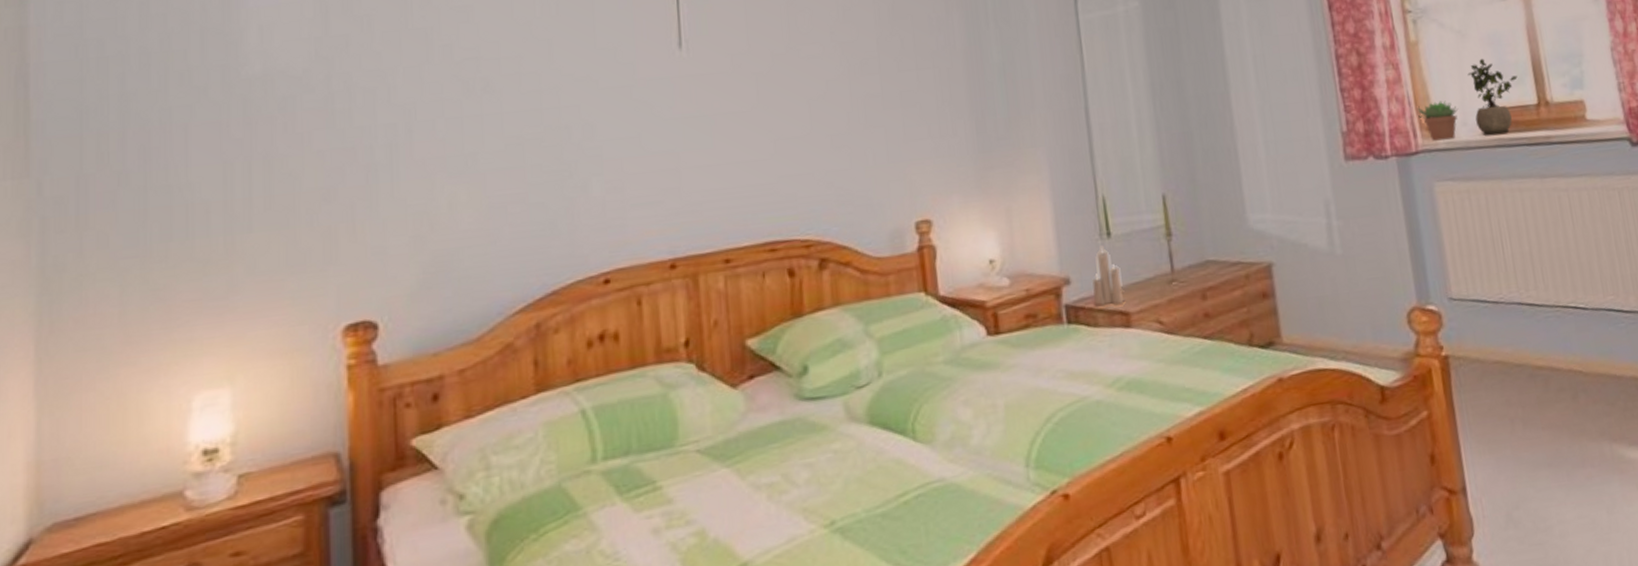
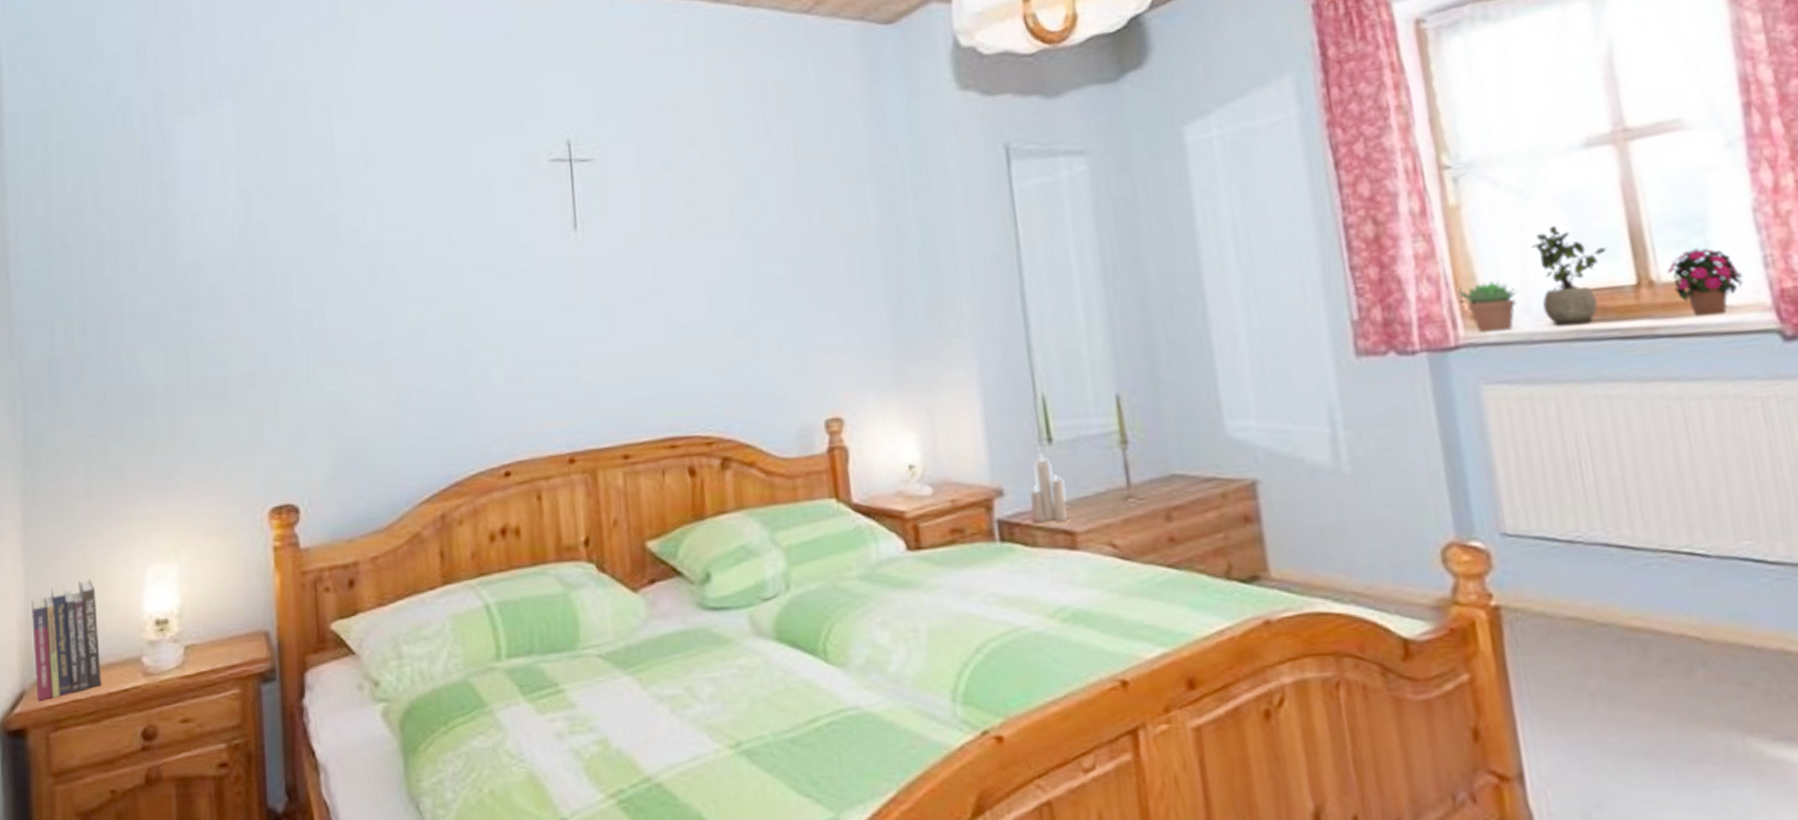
books: none [43,411,132,549] -> present [30,579,101,701]
potted flower: none [1557,77,1606,129] -> present [1667,248,1744,317]

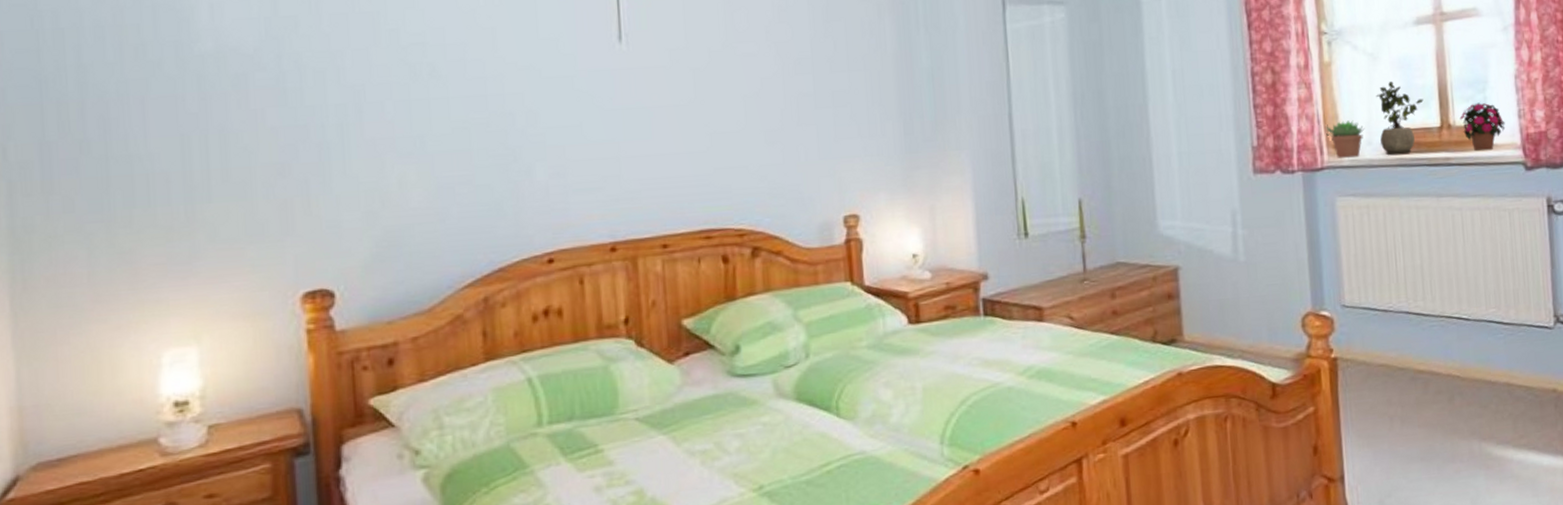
books: present [30,579,101,701] -> none [23,364,111,486]
candle: present [1030,454,1069,525] -> none [1009,246,1038,303]

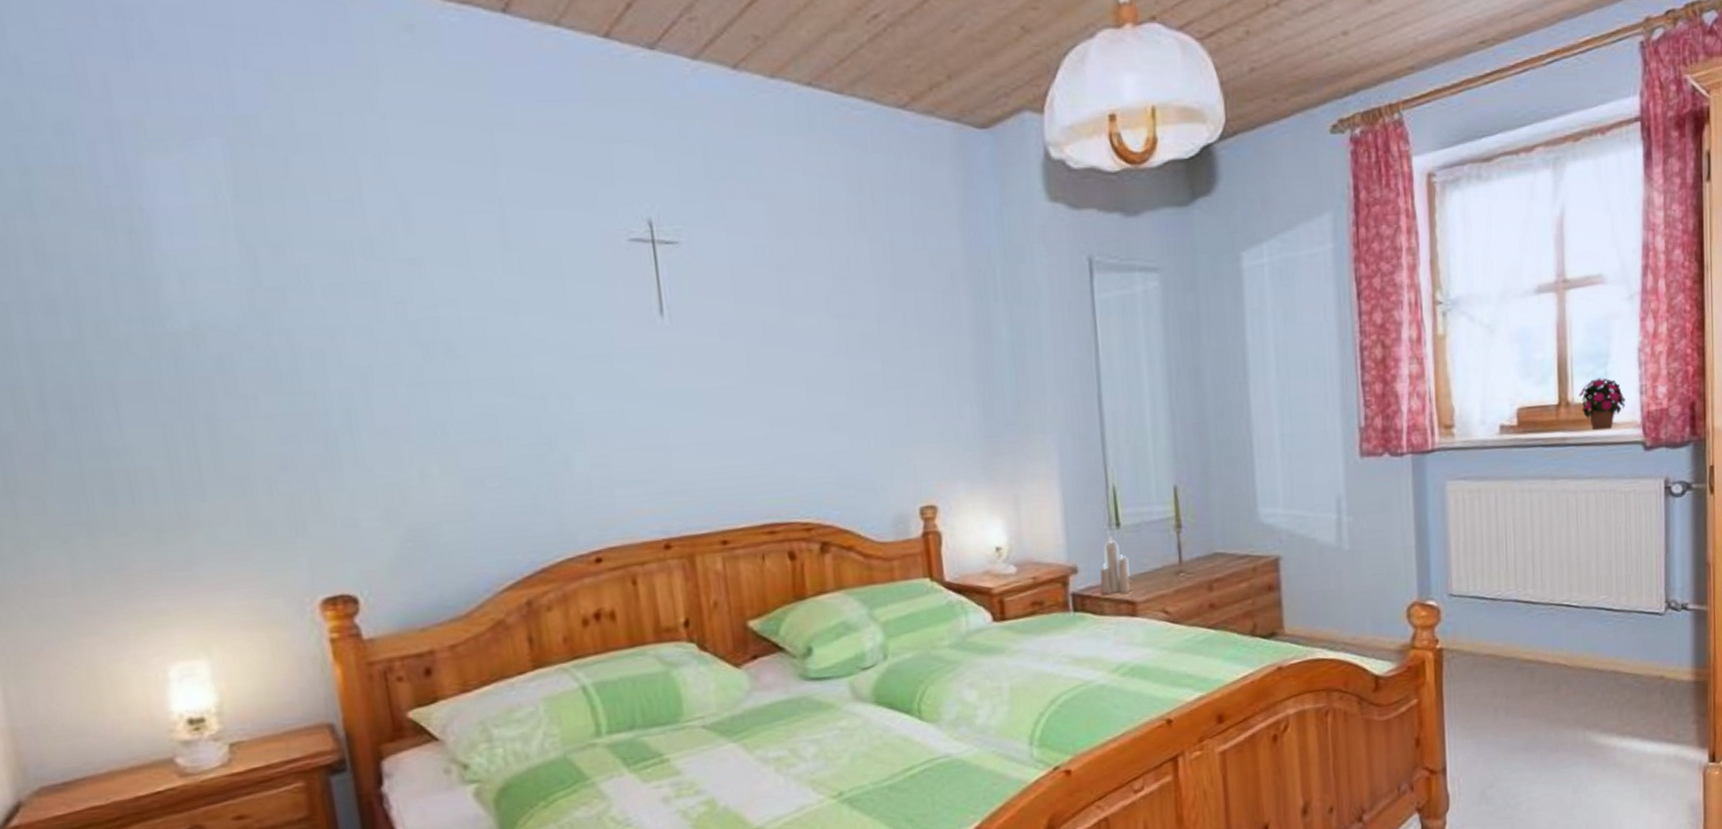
candle: none [1009,246,1038,303] -> present [1100,537,1131,597]
succulent plant: present [1326,120,1365,158] -> none [1438,398,1479,439]
potted plant: present [1376,82,1423,156] -> none [1492,356,1542,436]

